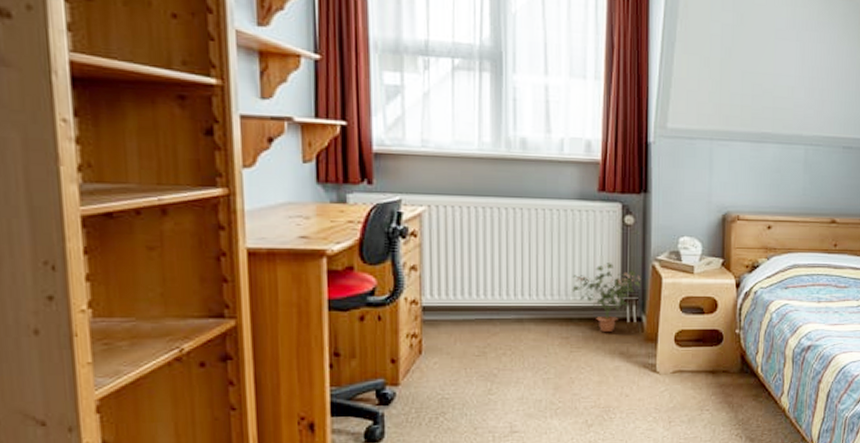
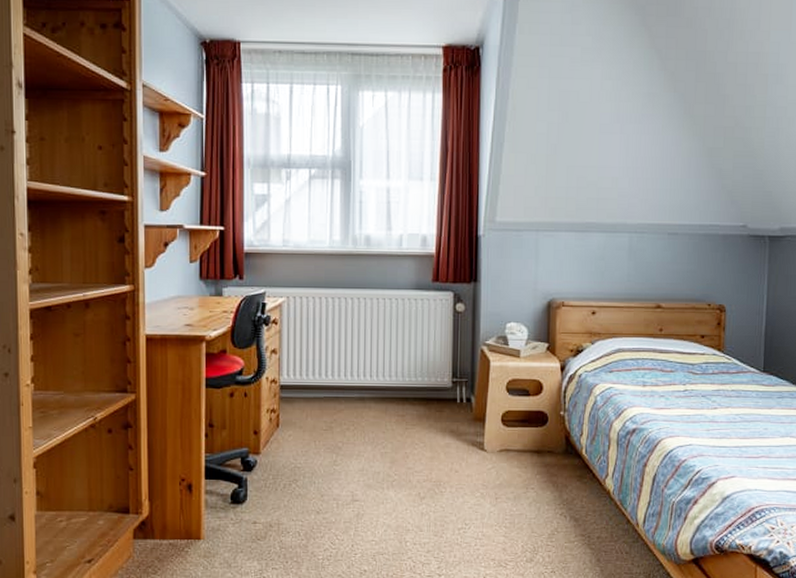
potted plant: present [572,263,643,333] -> none [408,347,472,412]

